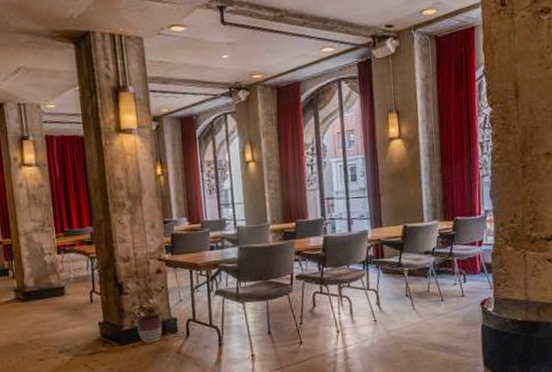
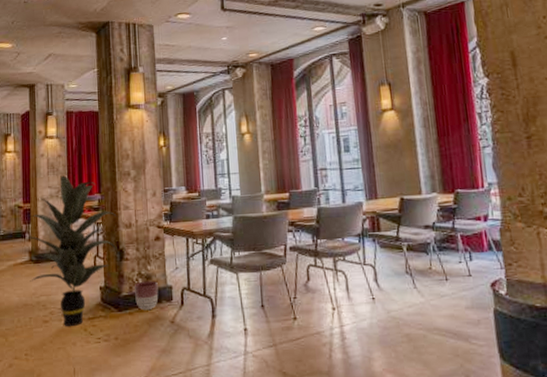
indoor plant: none [11,207,116,363] -> present [27,175,119,326]

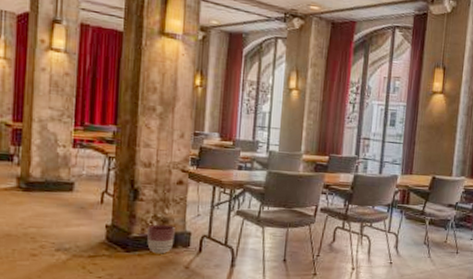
indoor plant: present [27,175,119,326] -> none [16,97,138,263]

